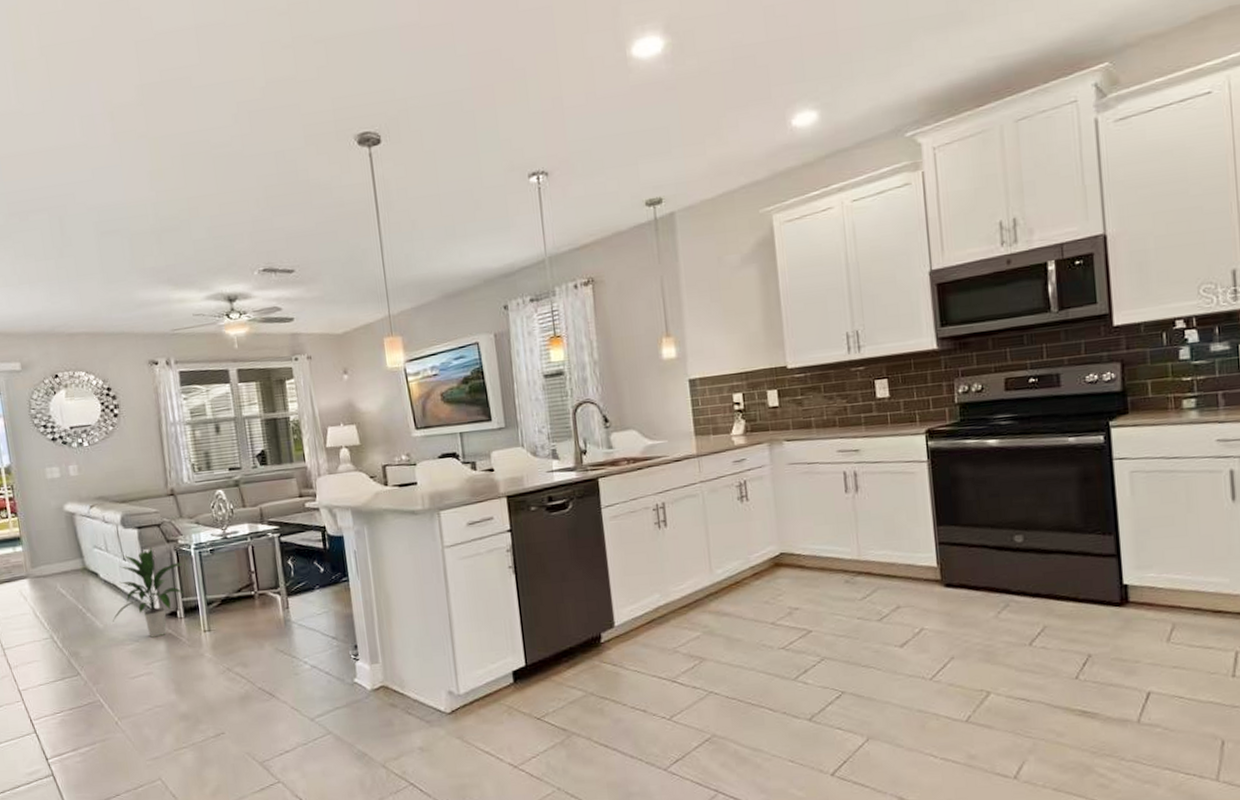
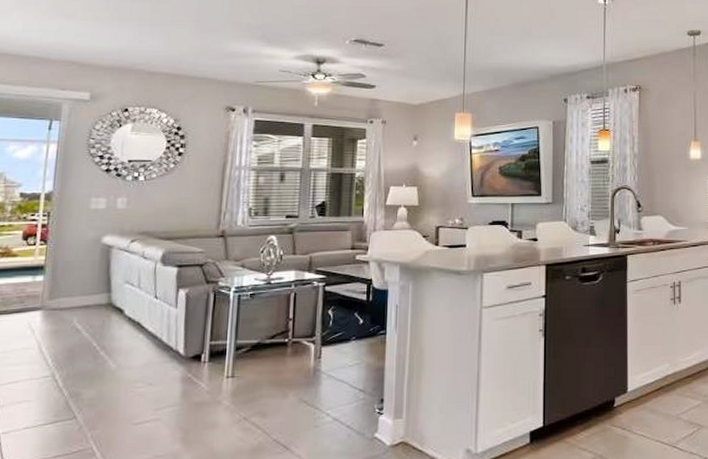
indoor plant: present [113,547,183,638] -> none [128,286,218,381]

